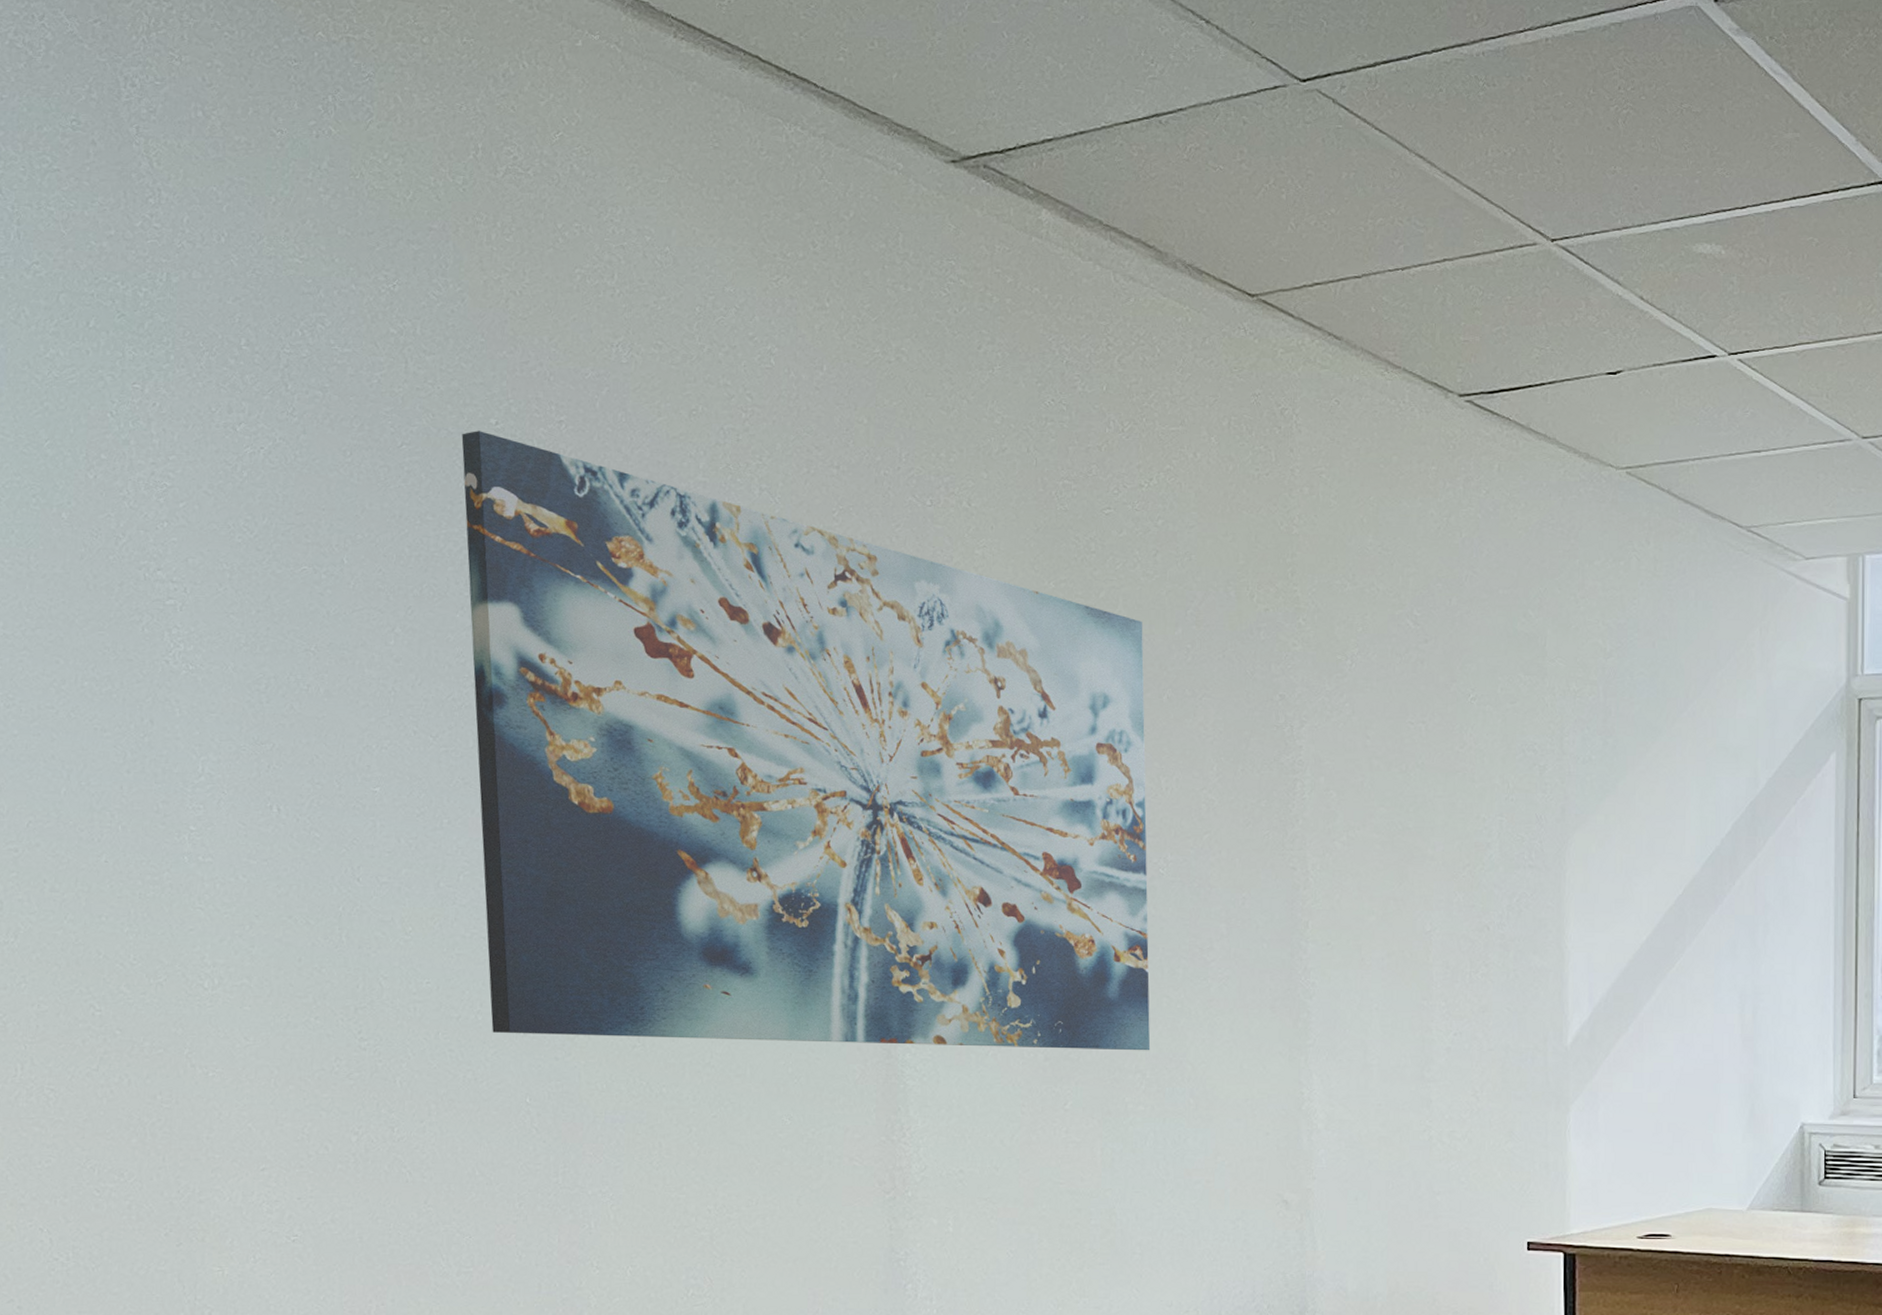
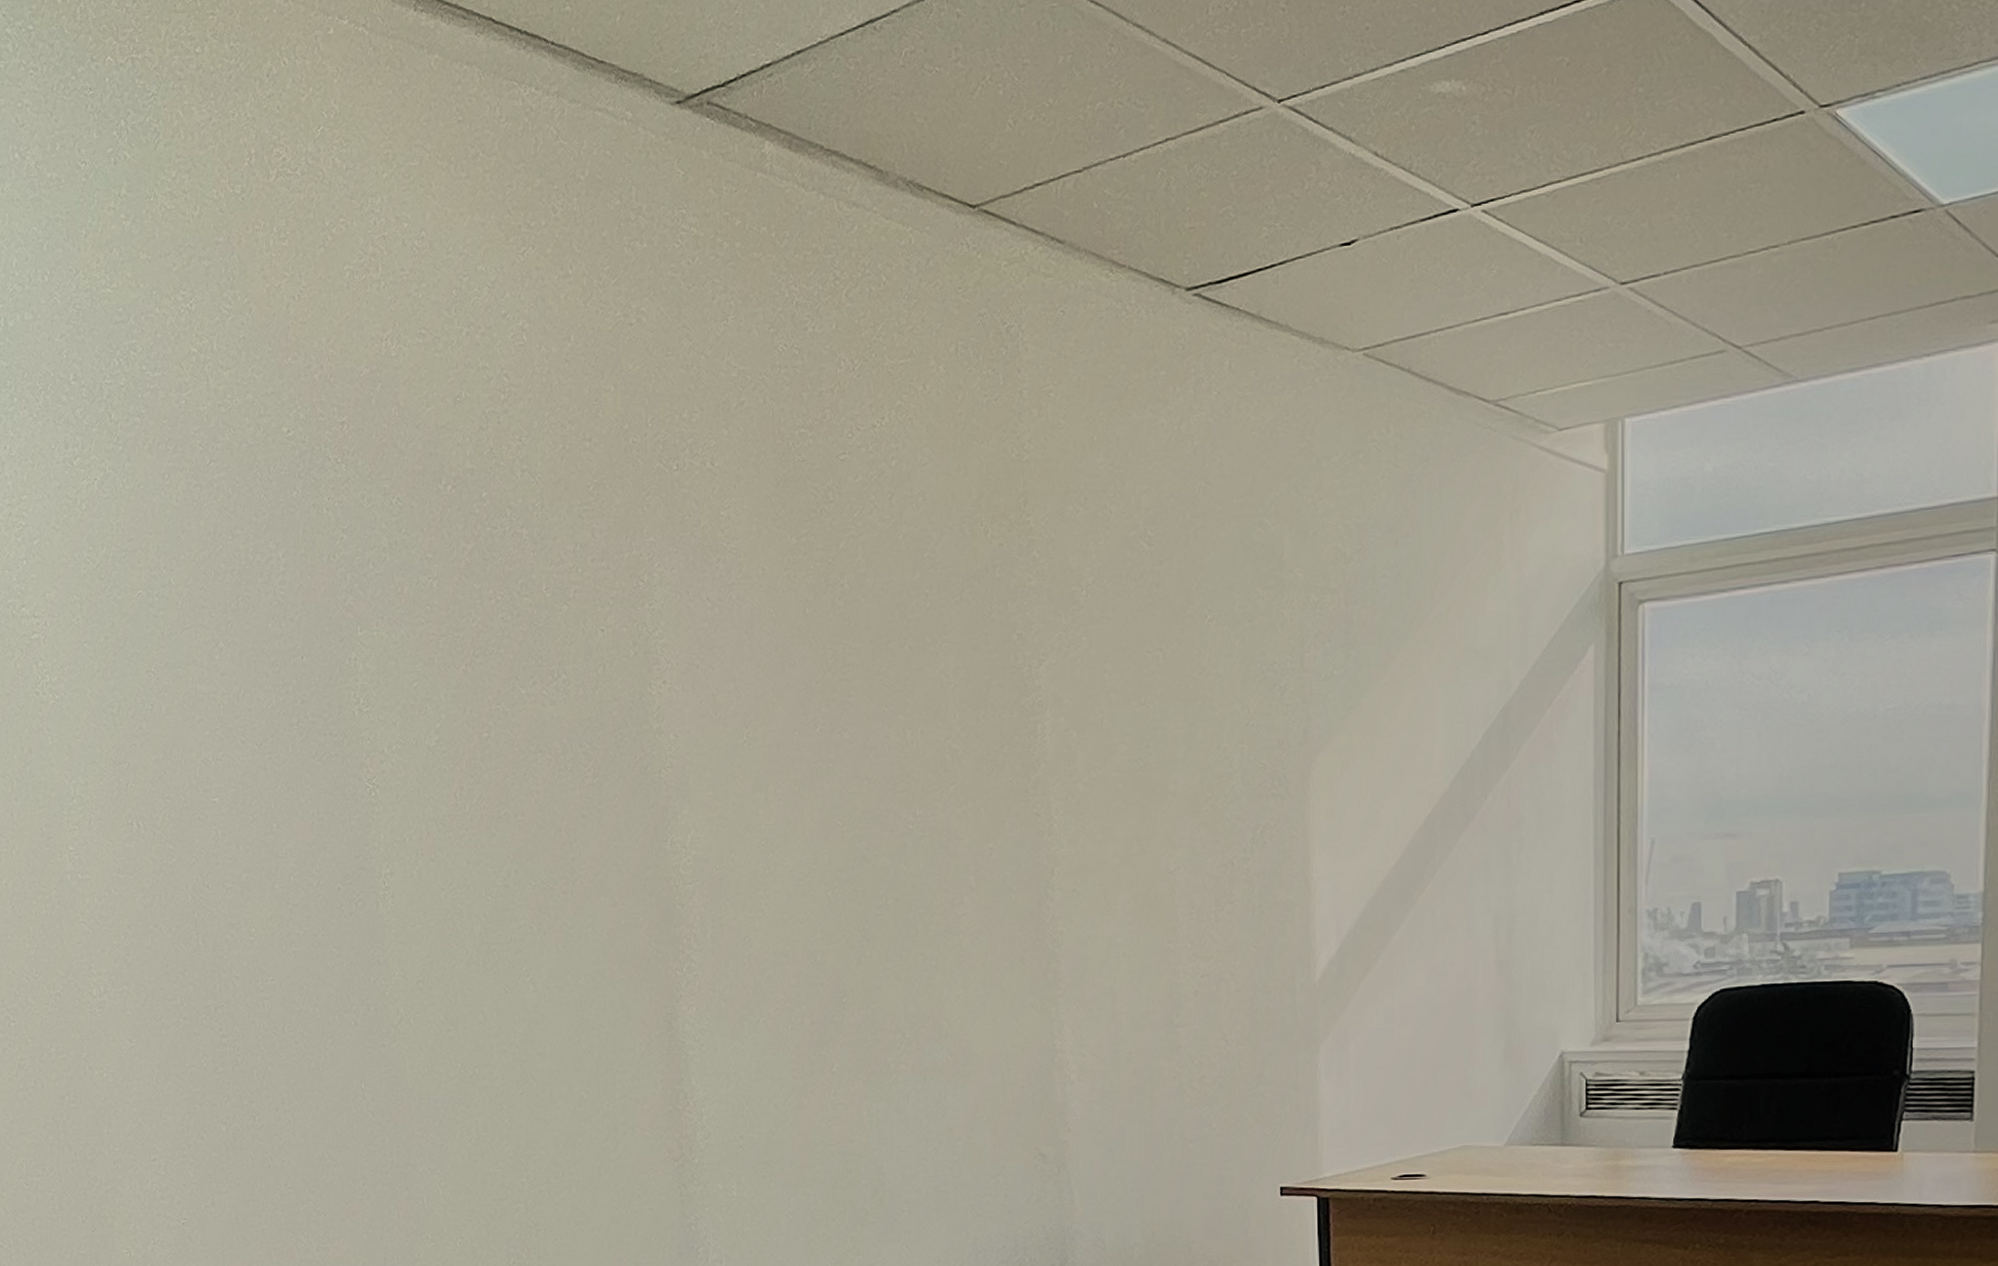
wall art: present [461,431,1151,1051] -> none [259,440,909,1024]

